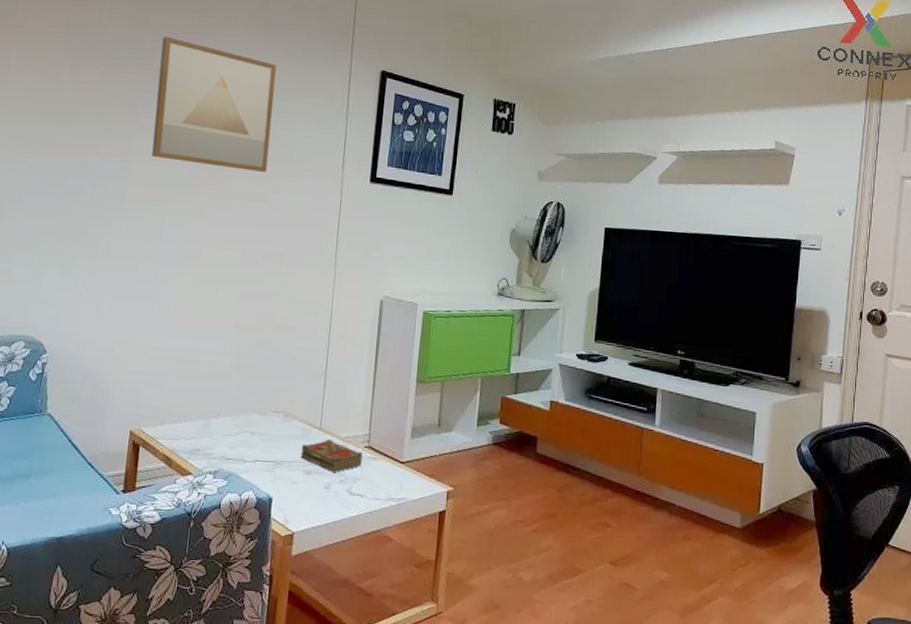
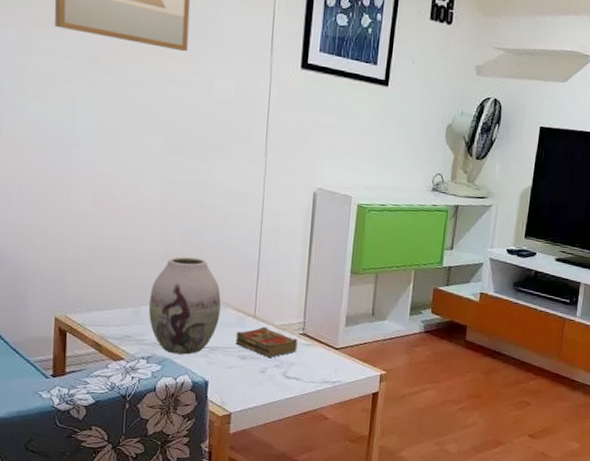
vase: none [218,367,288,469] -> present [148,256,221,355]

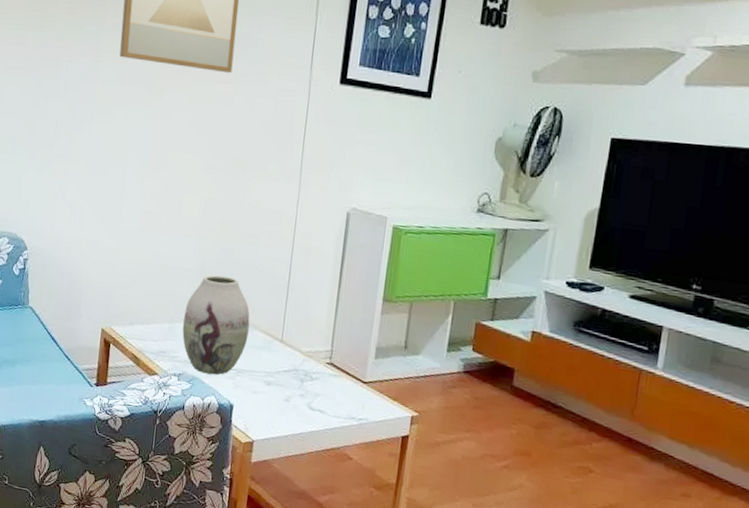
book: present [235,326,298,358] -> none [261,352,324,386]

